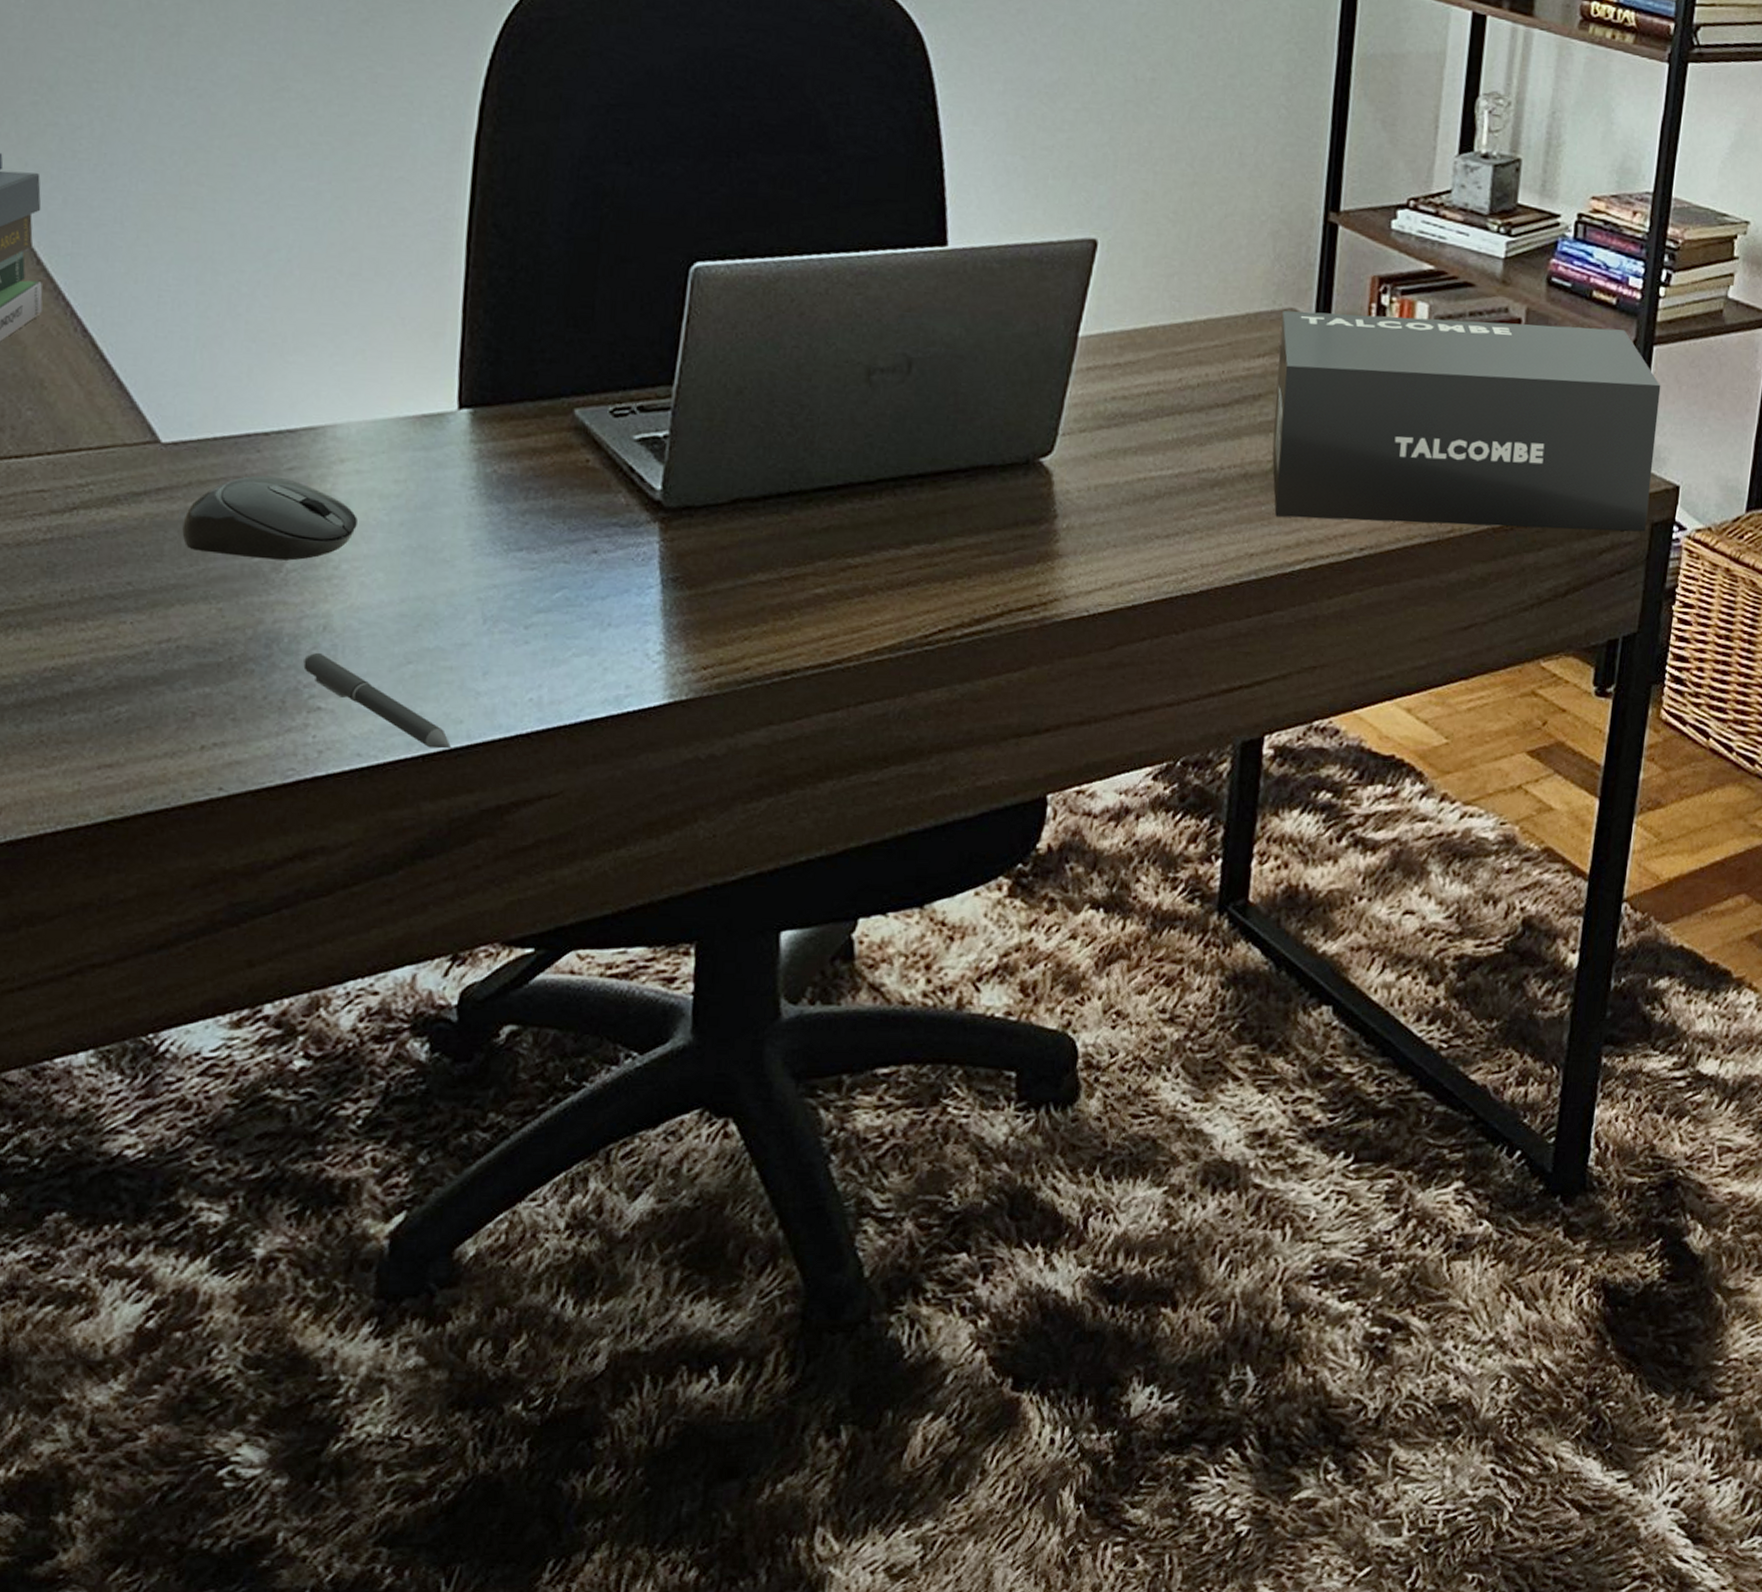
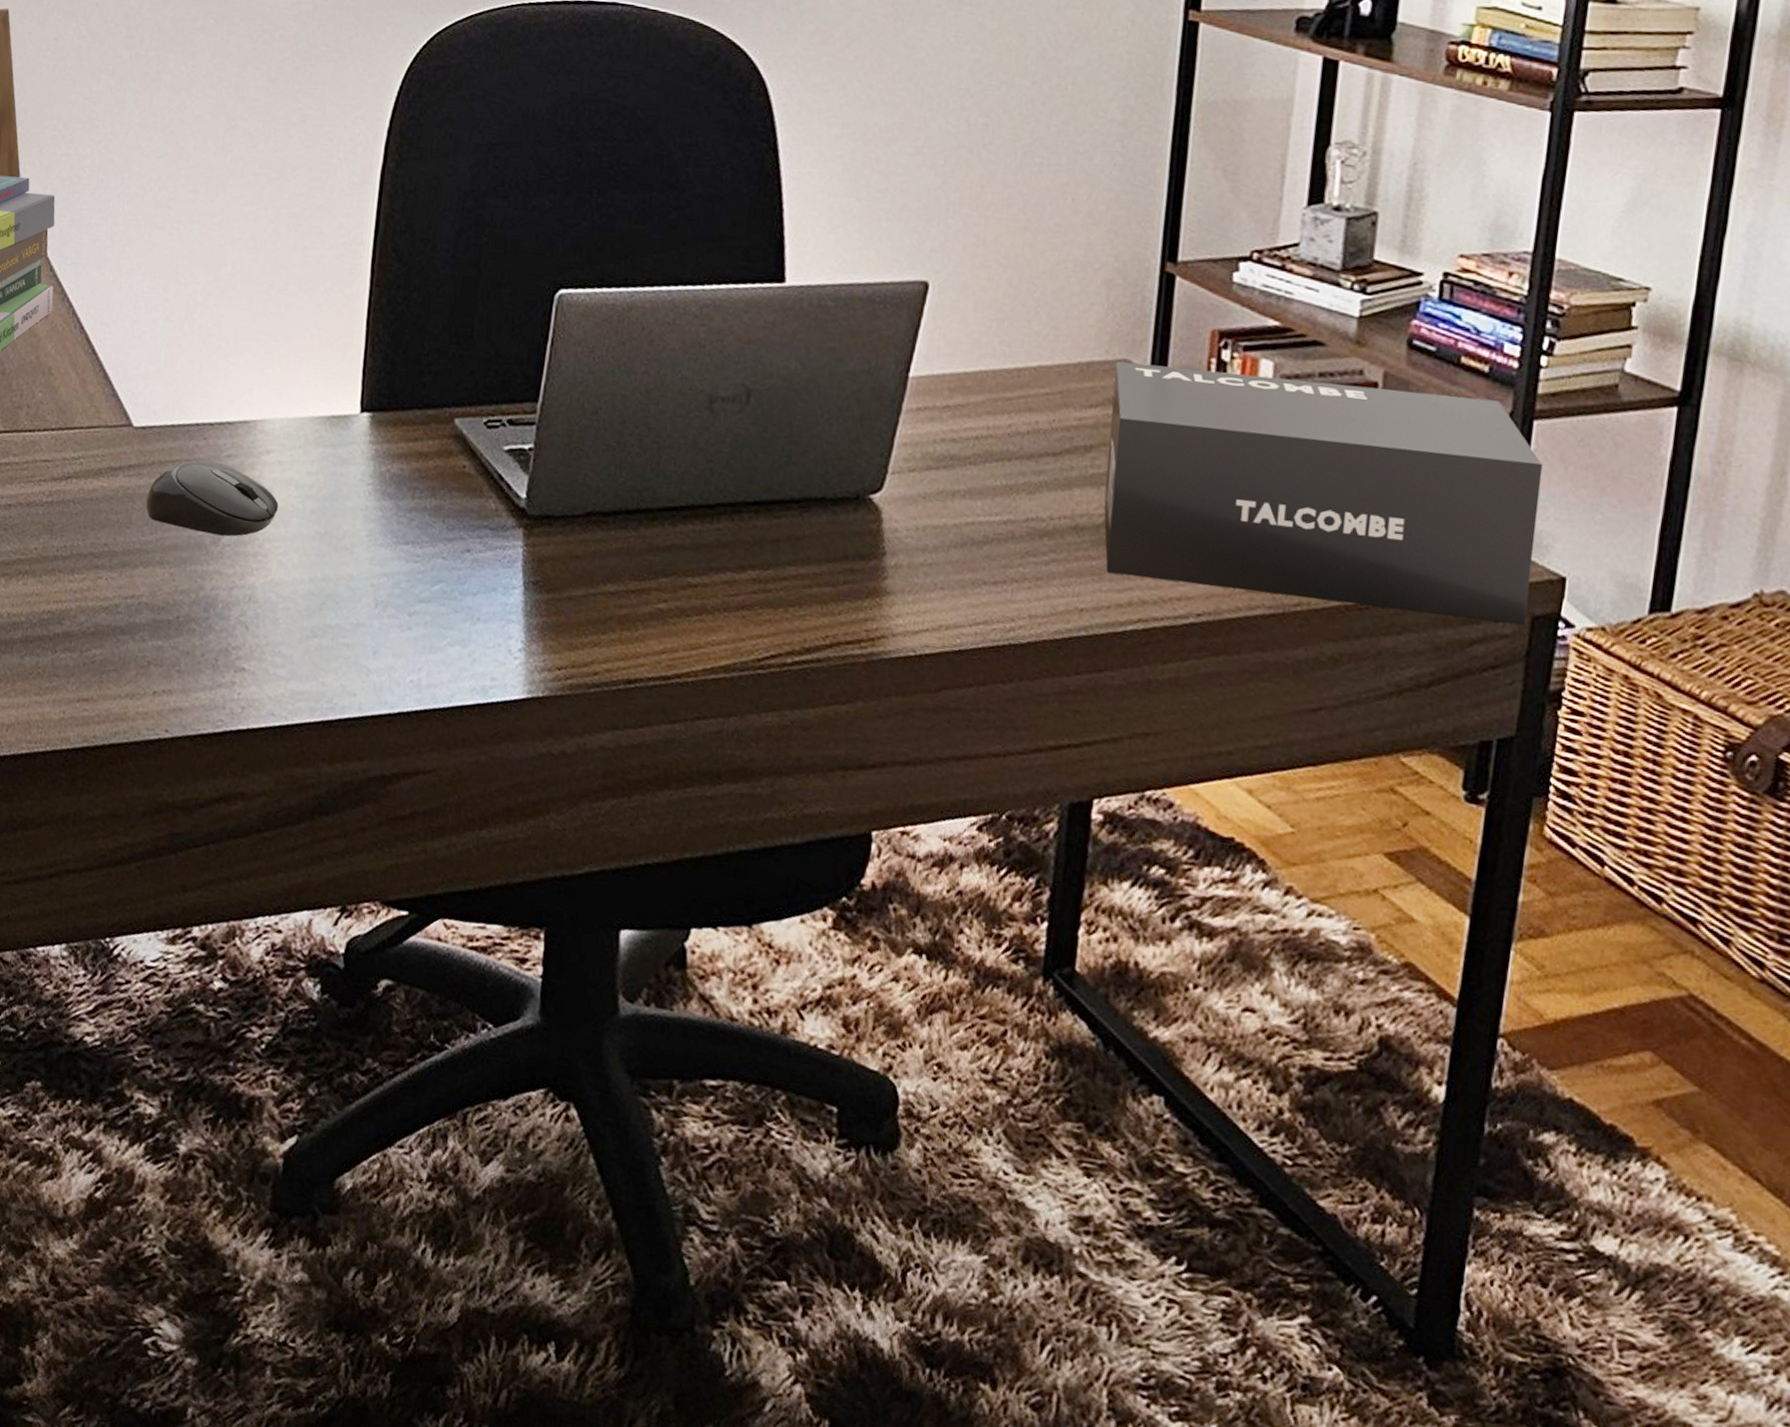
pen: present [303,652,452,749] -> none [233,619,347,719]

